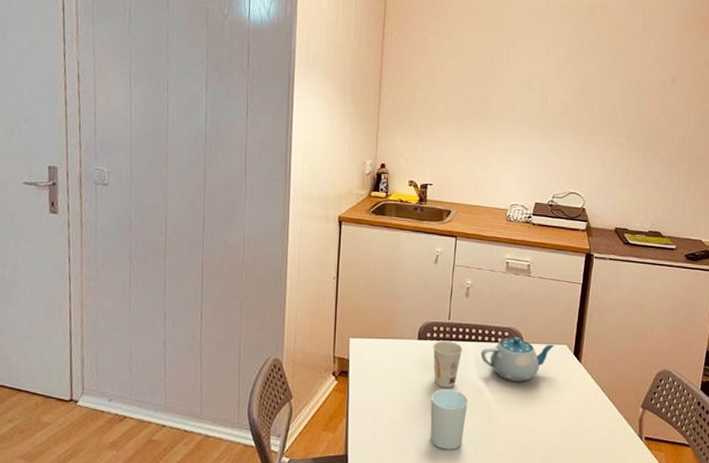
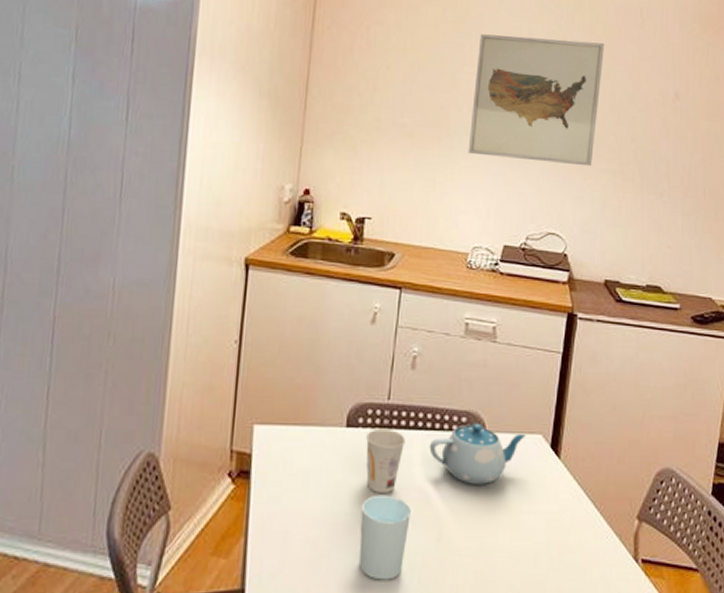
wall art: none [506,38,615,140] -> present [468,34,605,167]

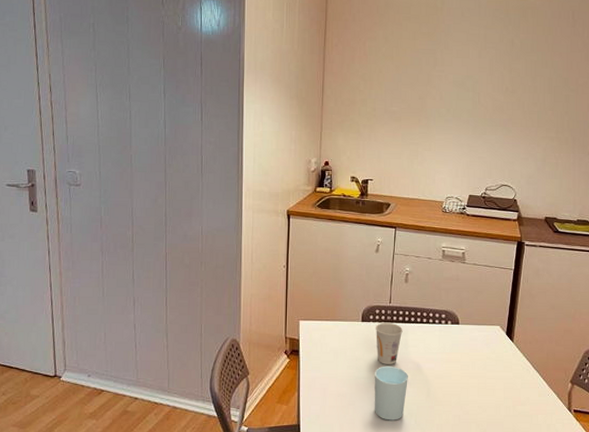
teapot: present [429,423,527,486] -> none [419,318,489,360]
wall art: present [468,34,605,167] -> none [441,40,544,135]

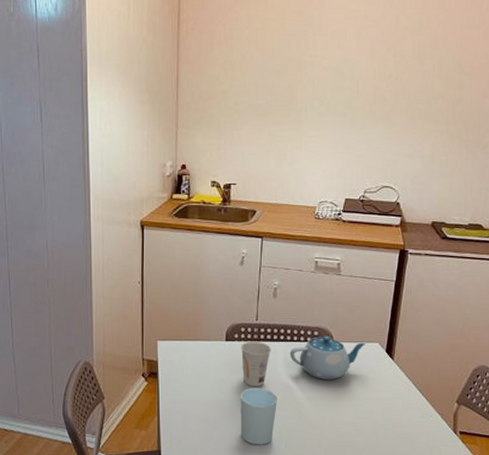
teapot: none [419,318,489,360] -> present [289,335,366,381]

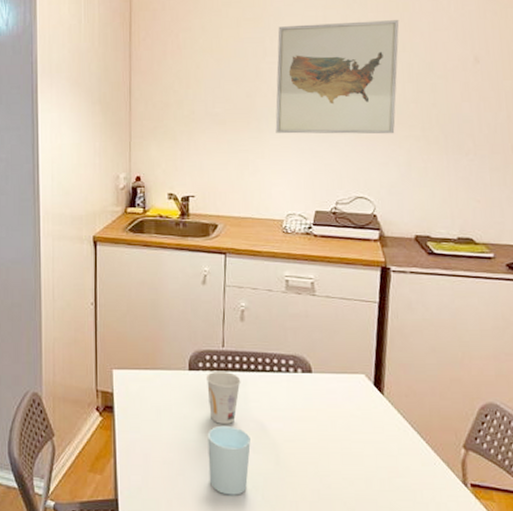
teapot: present [289,335,366,381] -> none [262,365,350,418]
wall art: none [313,17,435,128] -> present [275,20,400,135]

